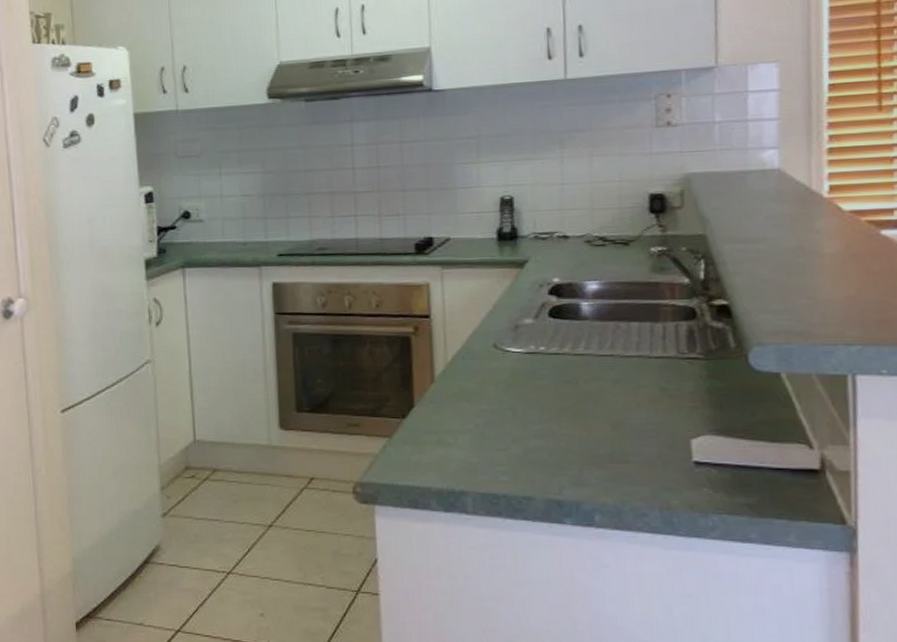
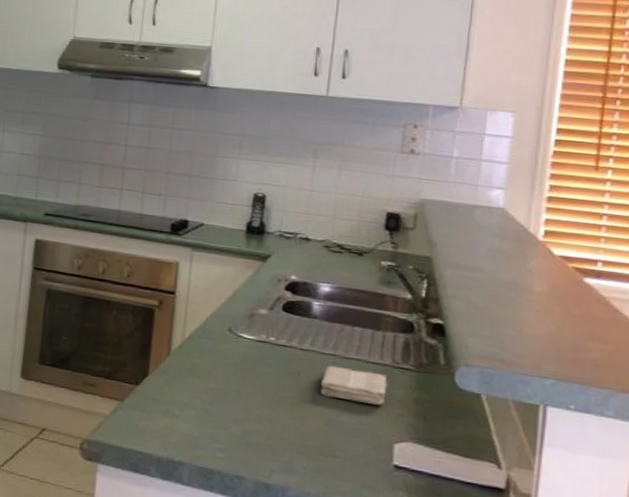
washcloth: none [601,366,675,402] -> present [320,365,387,406]

